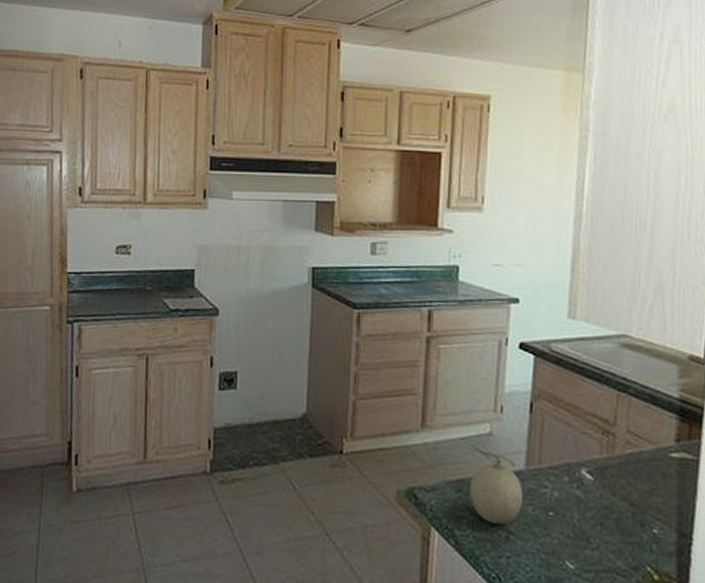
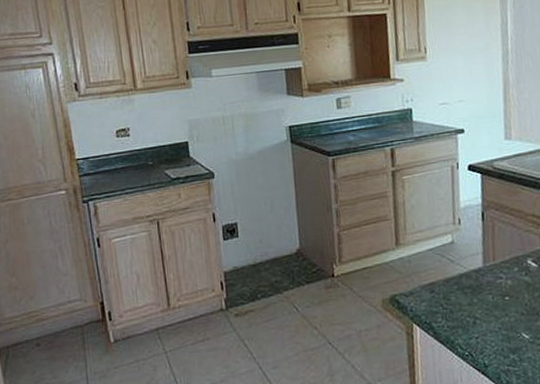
fruit: present [468,448,524,524] -> none [435,256,484,314]

